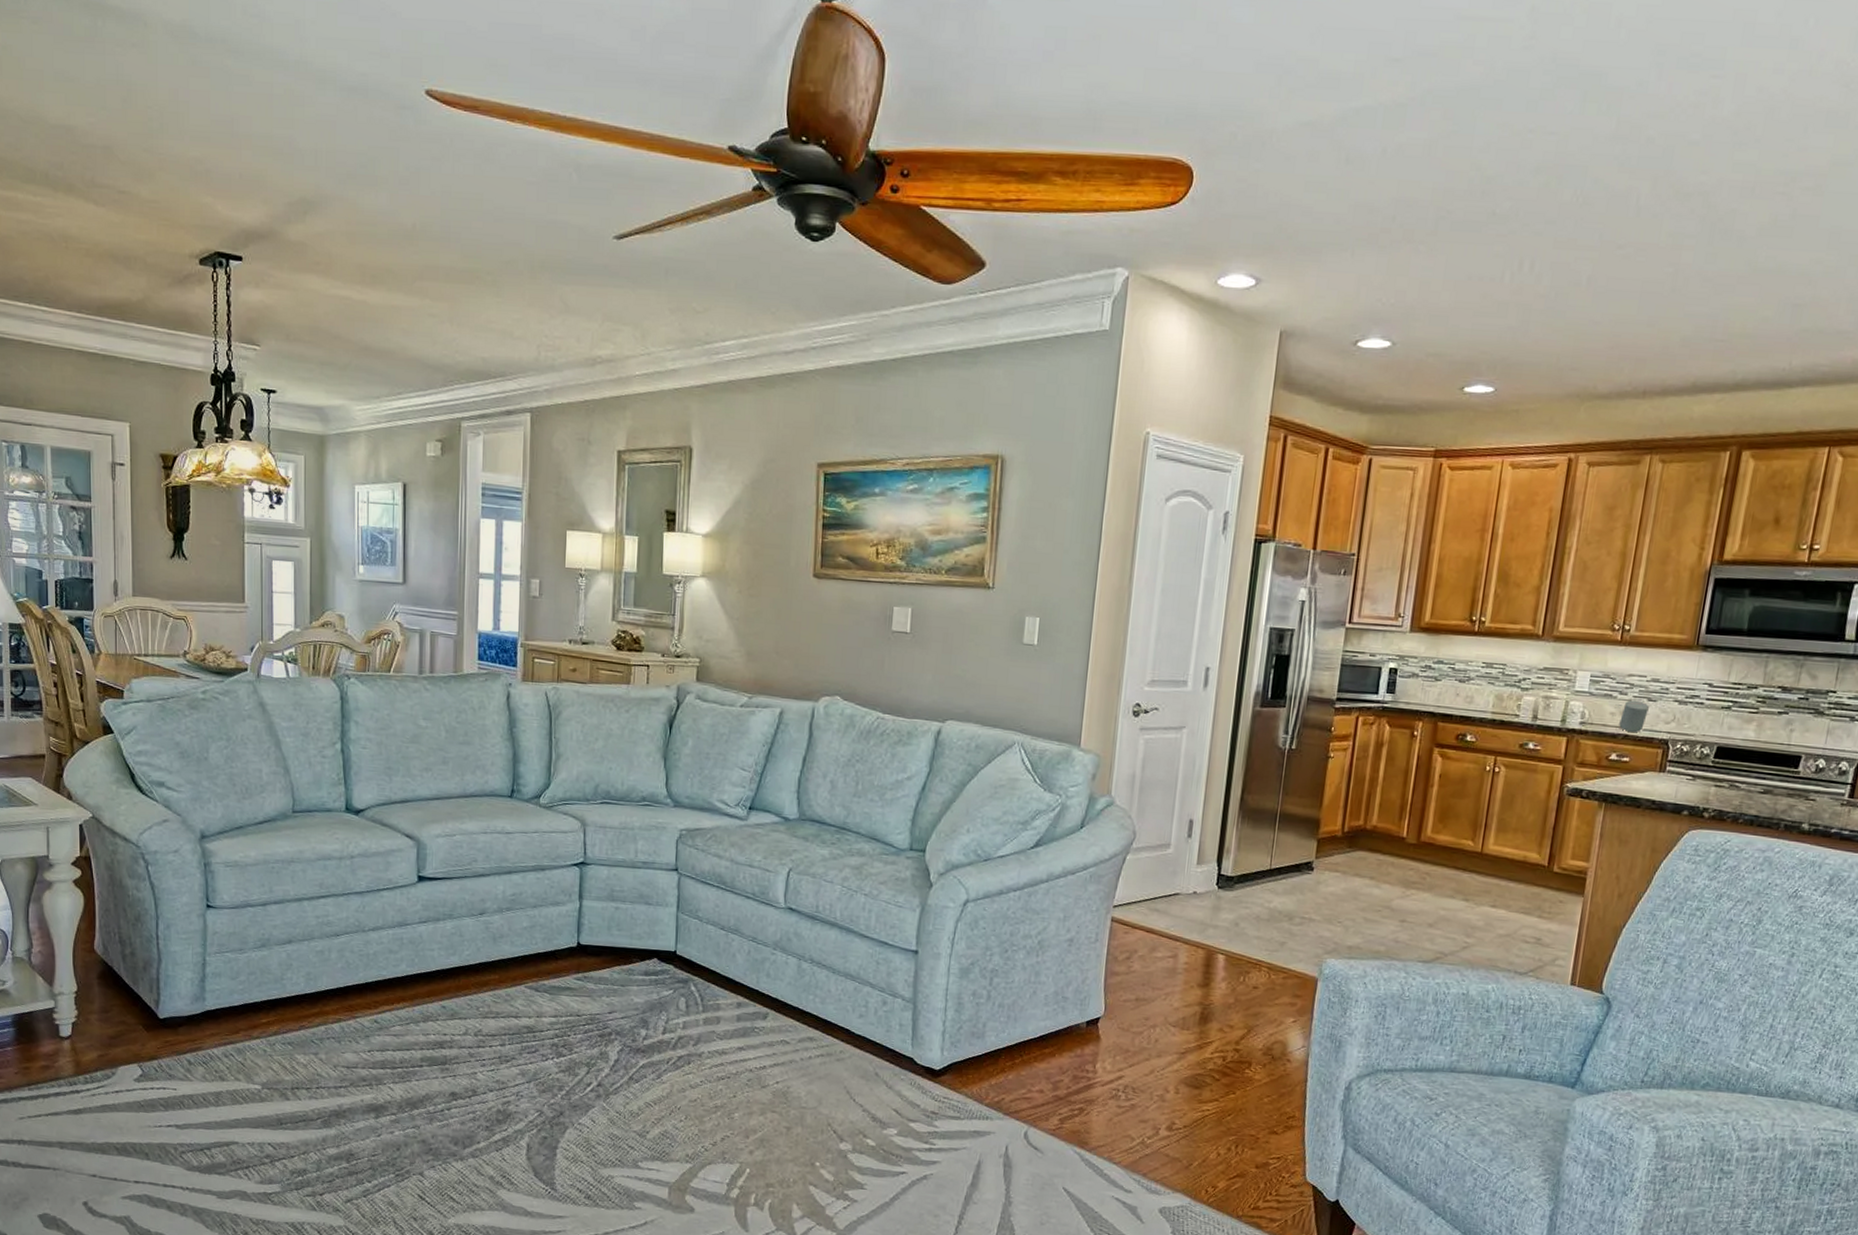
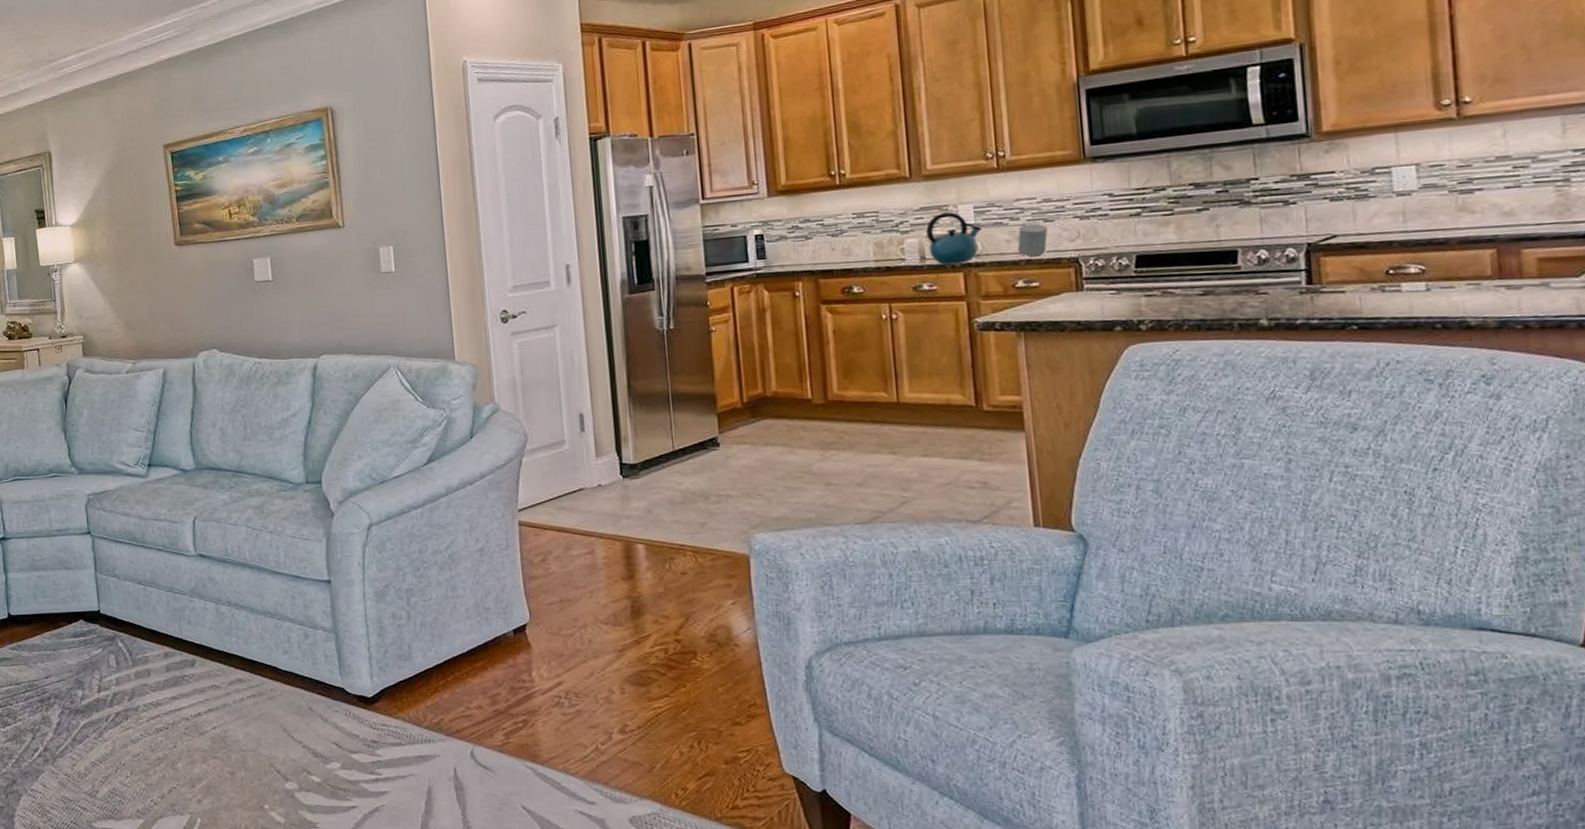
kettle: none [1542,675,1593,728] -> present [926,211,981,265]

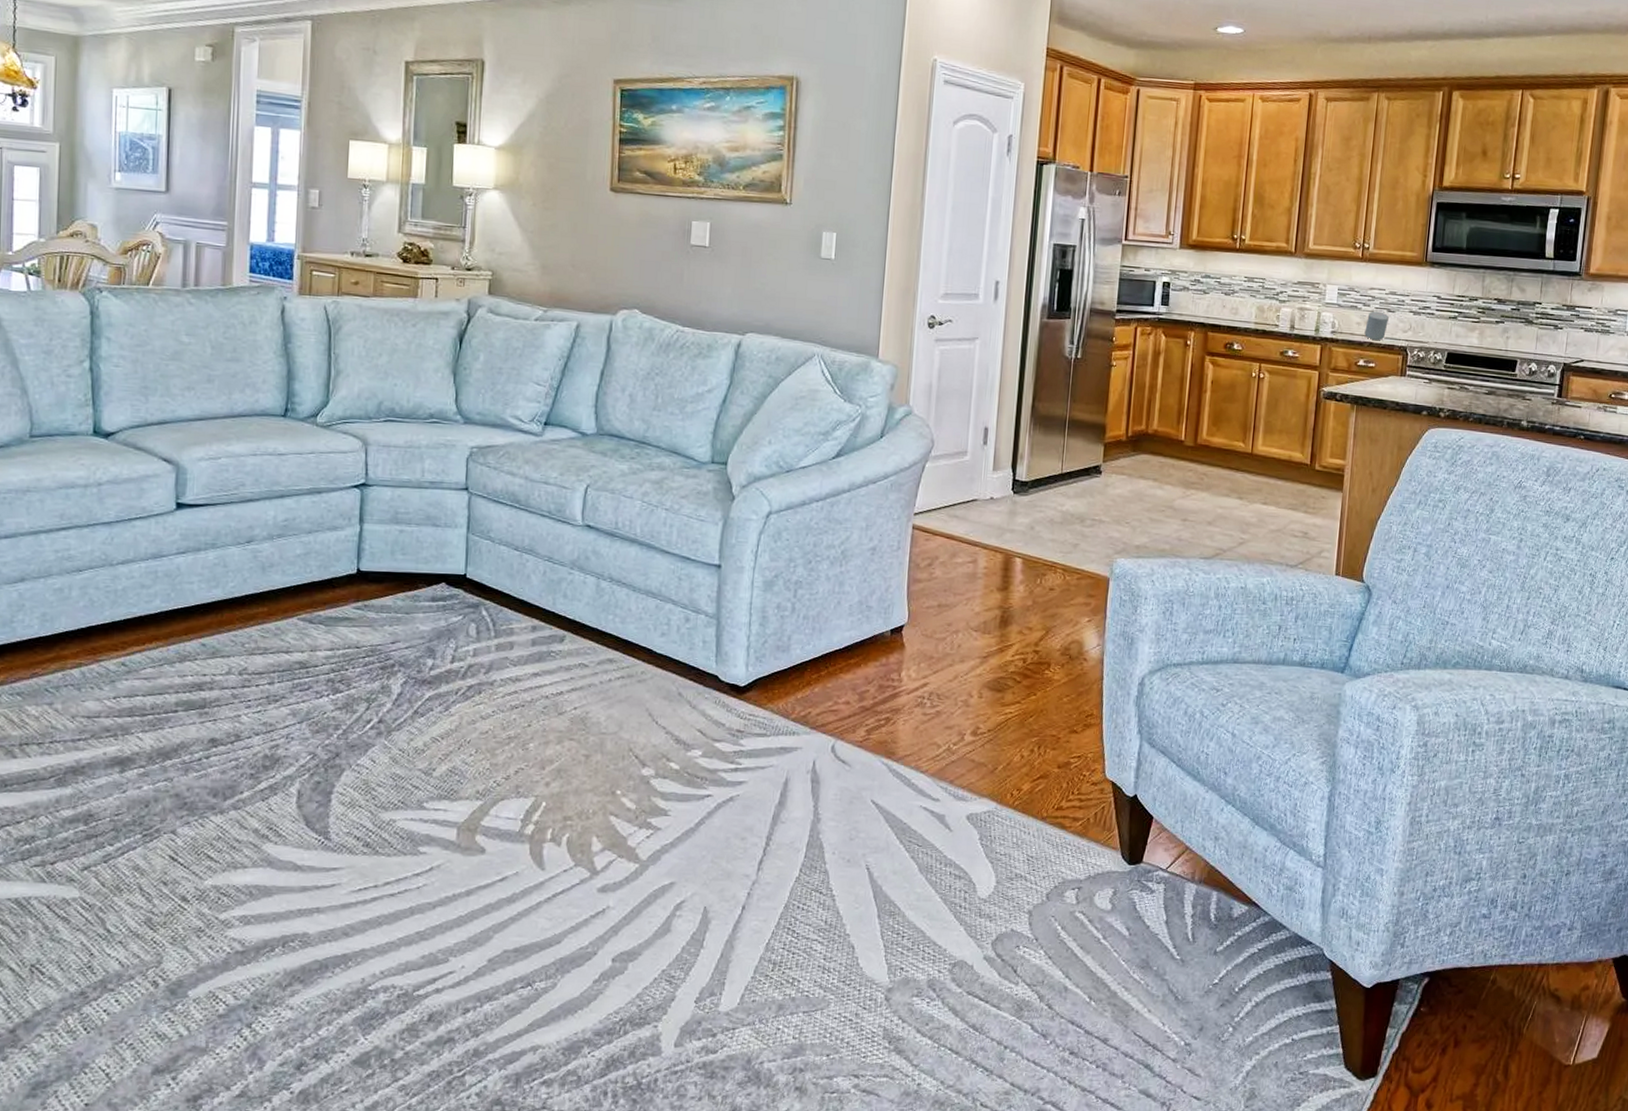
kettle: present [926,211,981,265] -> none [1298,289,1341,337]

